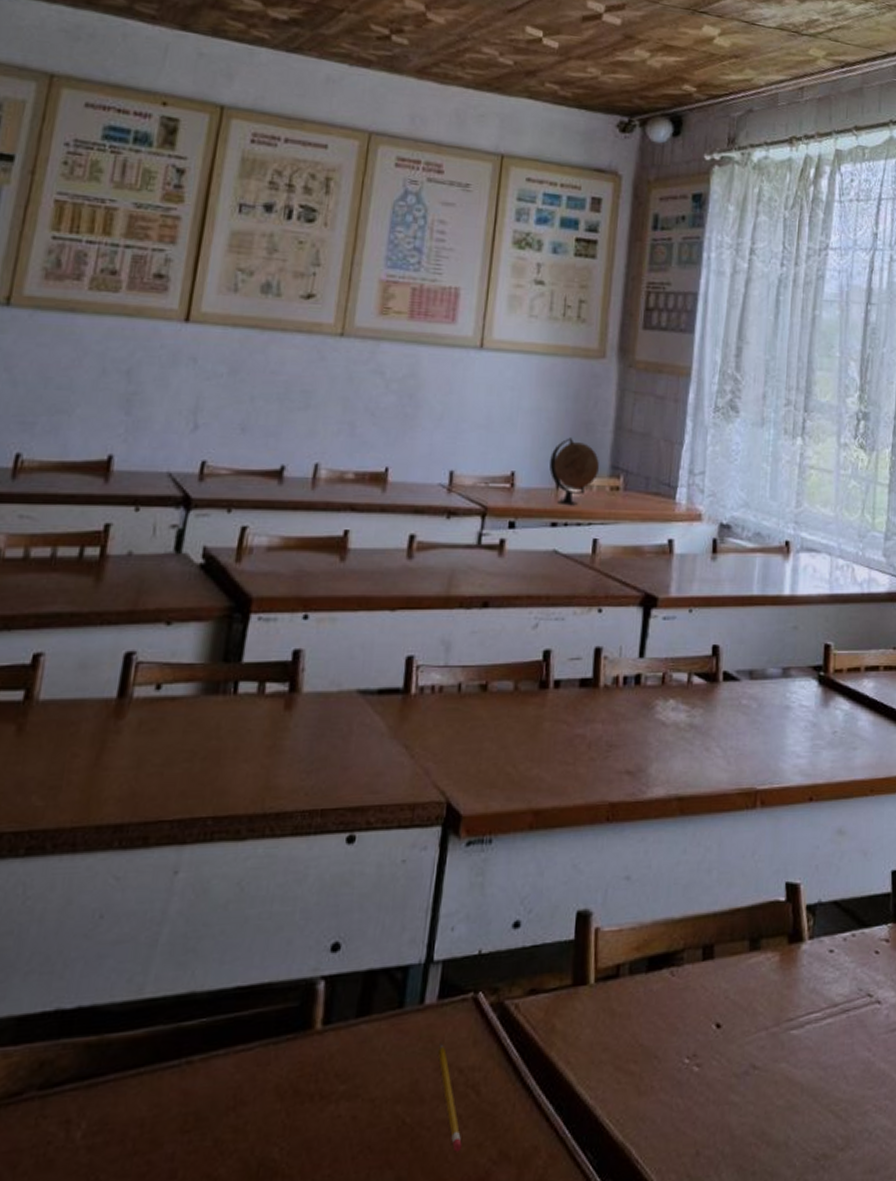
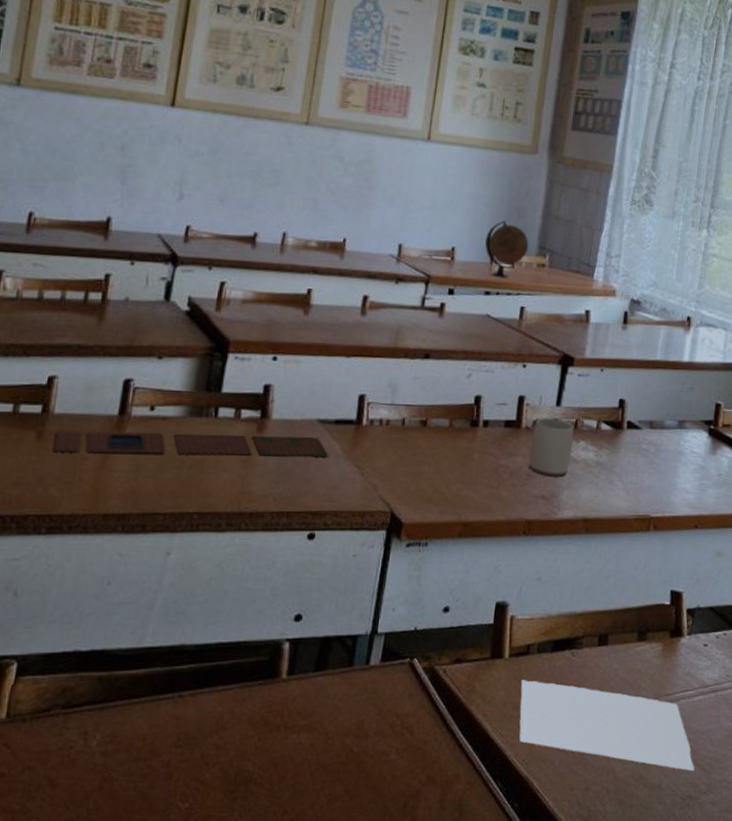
papers: none [37,712,372,750] -> present [53,430,329,458]
pencil: present [438,1042,462,1152] -> none [380,694,398,775]
mug: none [609,673,662,746] -> present [528,418,574,477]
paper sheet: none [610,1010,829,1120] -> present [519,679,695,771]

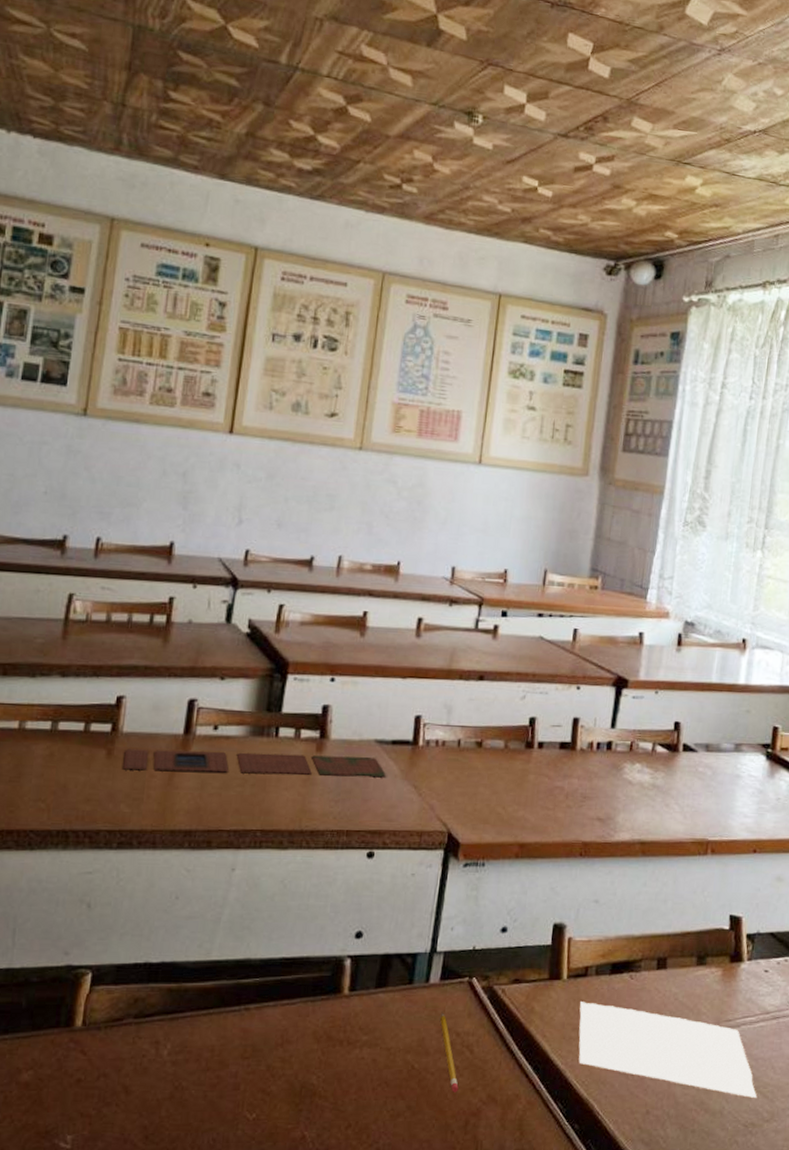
pencil: none [380,694,398,775] -> present [440,1012,459,1092]
globe: present [485,221,528,279] -> none [537,543,581,601]
mug: present [528,418,574,477] -> none [583,740,630,799]

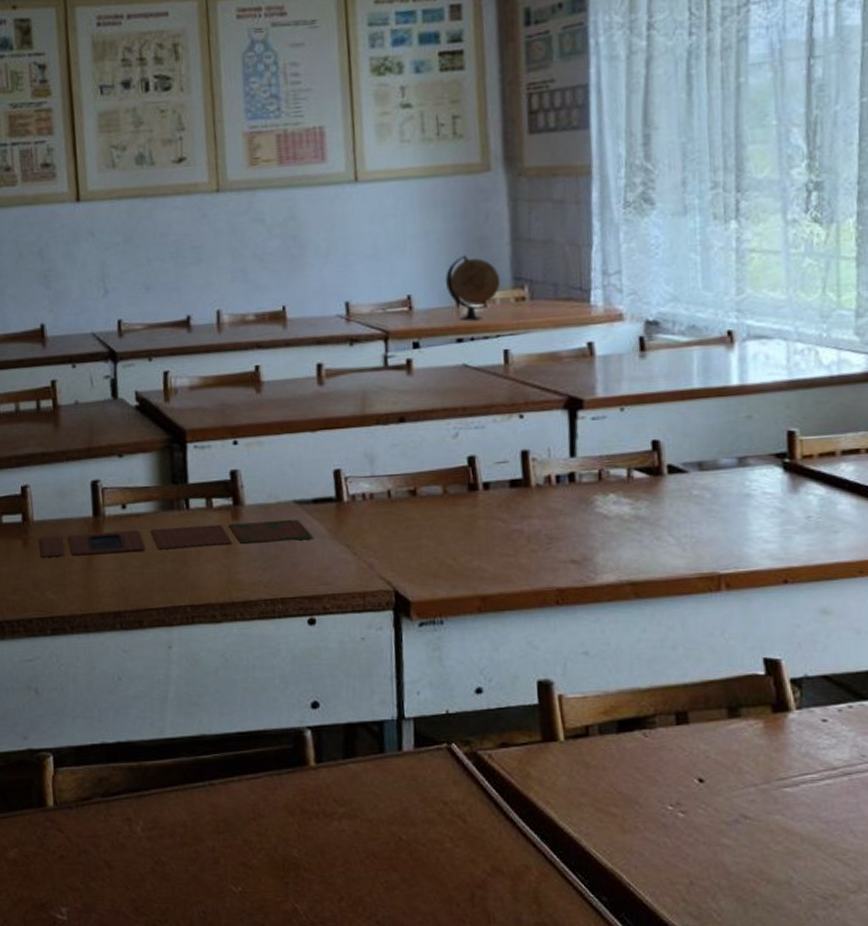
pencil: present [440,1012,459,1092] -> none [422,781,457,864]
globe: none [537,543,581,601] -> present [445,255,500,322]
paper sheet: present [579,1000,757,1098] -> none [585,763,835,866]

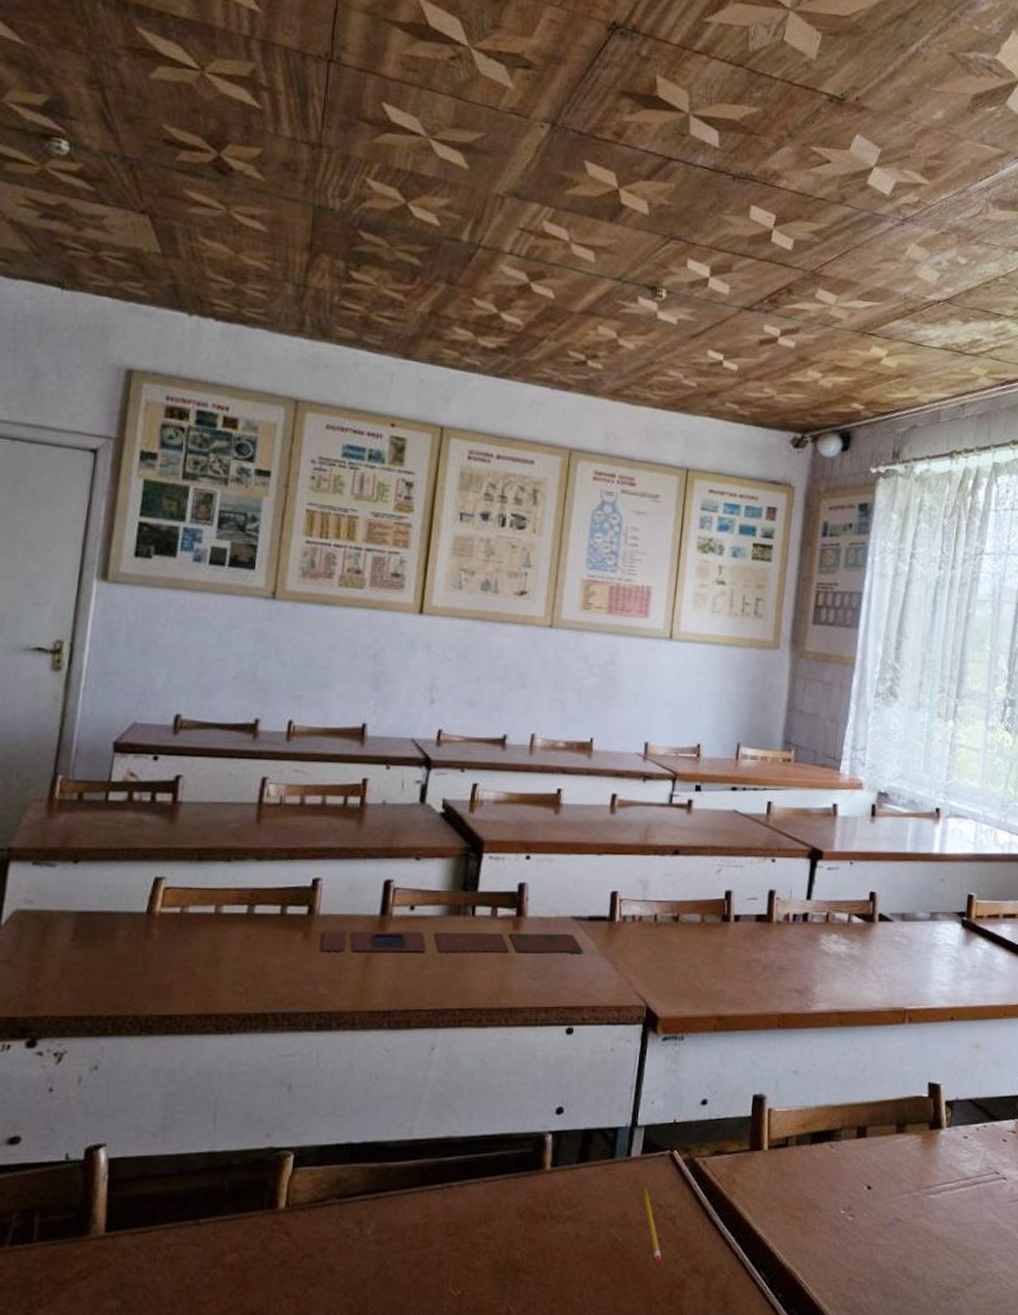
pencil: none [422,781,457,864] -> present [642,1185,662,1265]
globe: present [445,255,500,322] -> none [730,716,773,774]

